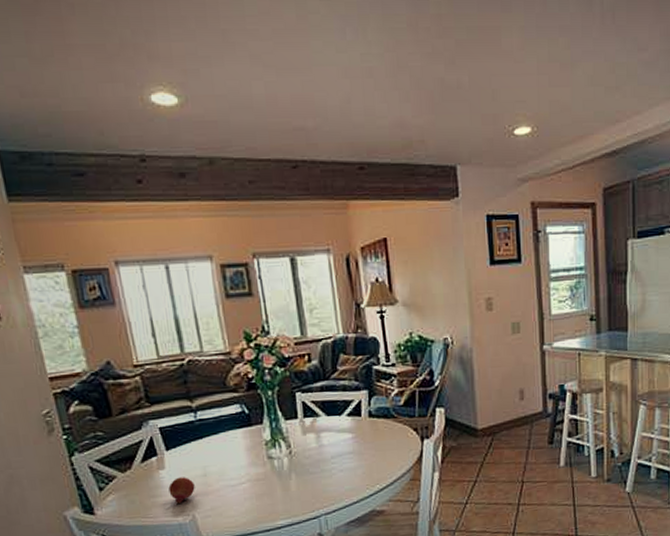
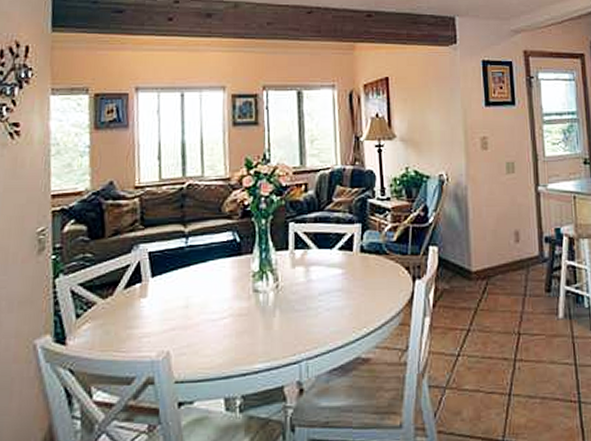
fruit: present [168,477,195,505] -> none [147,307,175,339]

